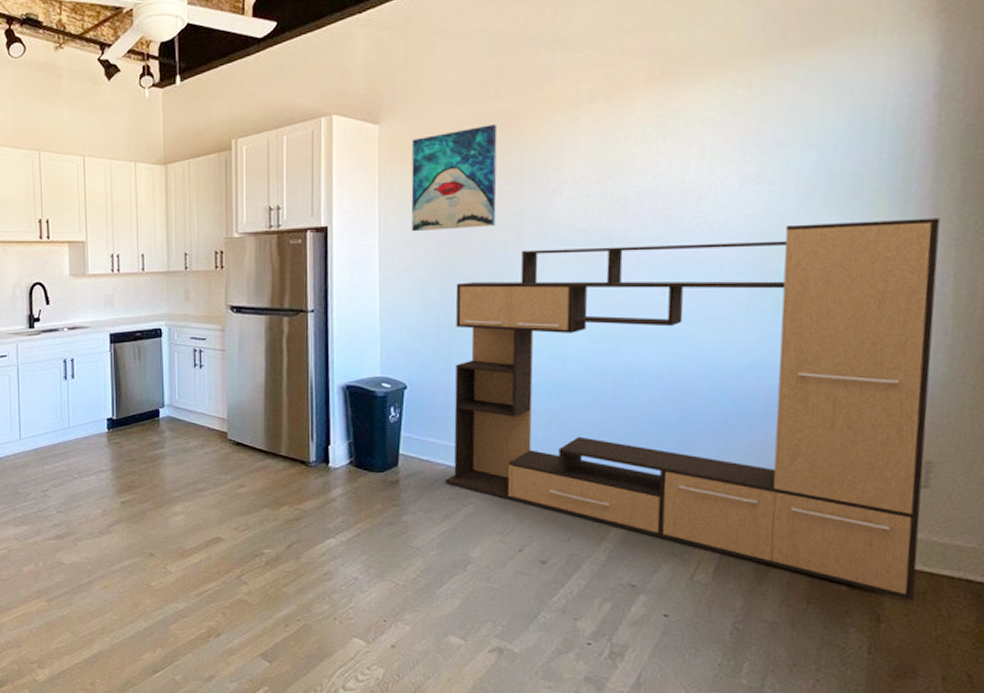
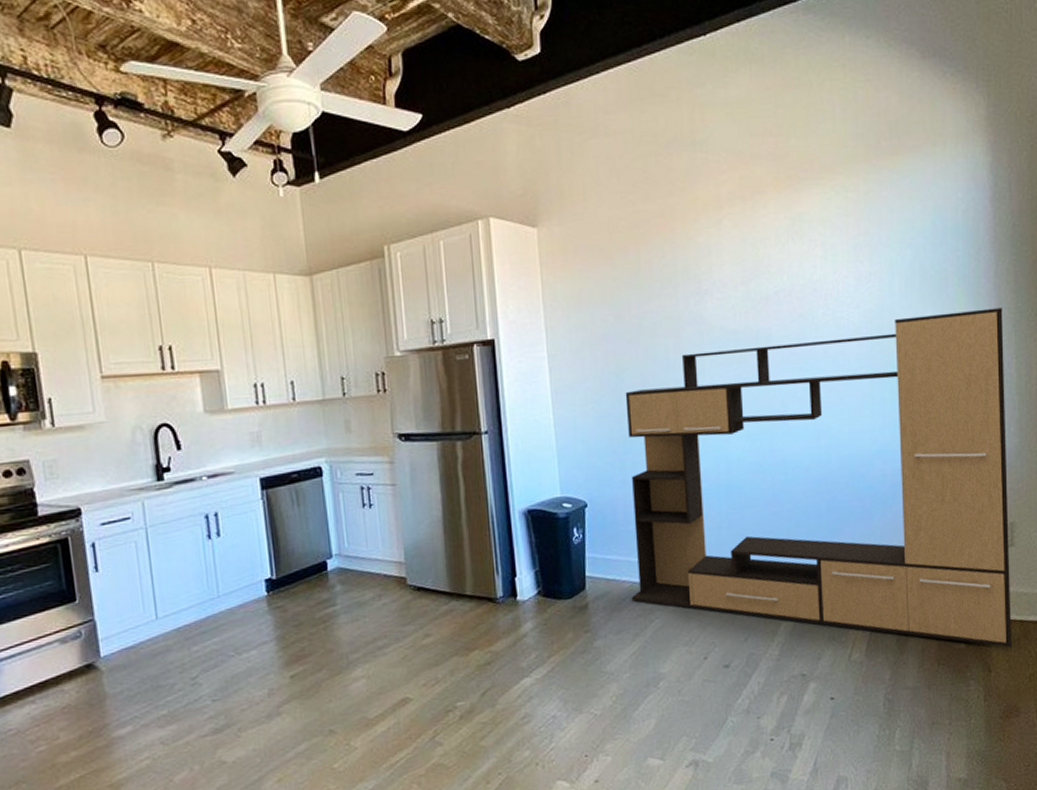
wall art: present [411,125,498,232] -> none [571,227,656,341]

